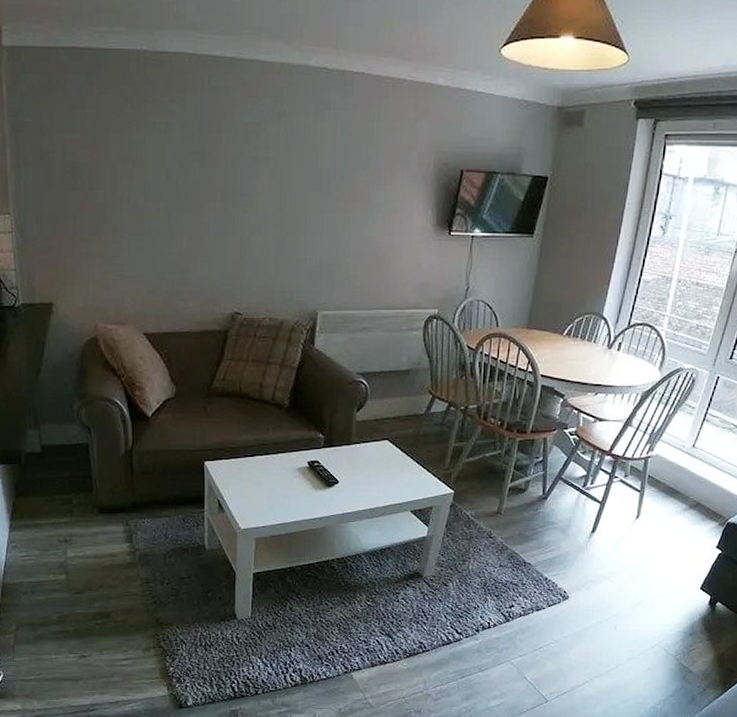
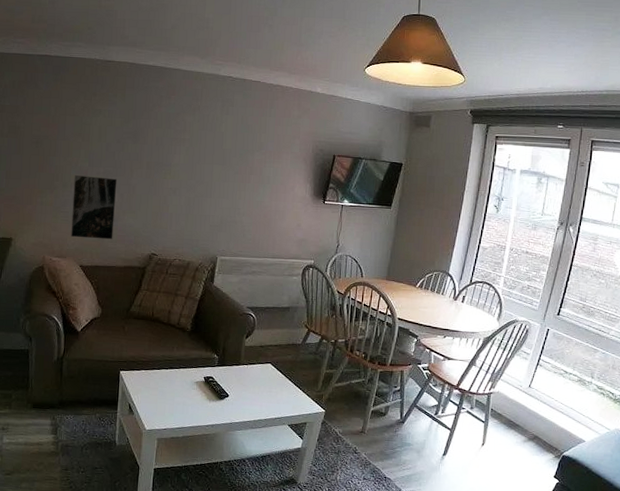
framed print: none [127,215,184,298] -> present [71,175,117,240]

